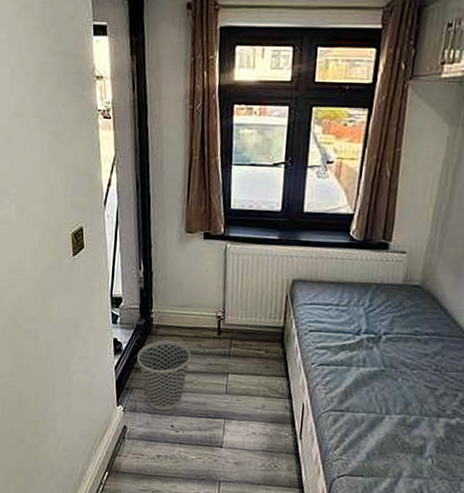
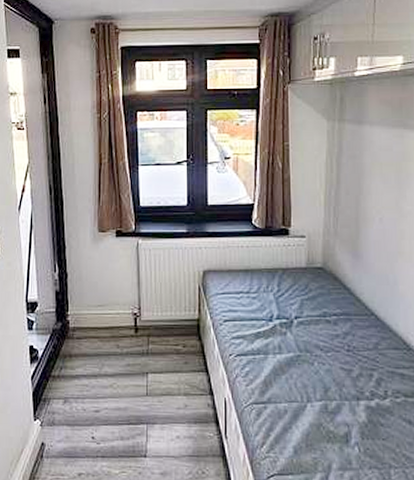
wastebasket: present [137,340,192,411] -> none [54,342,110,421]

